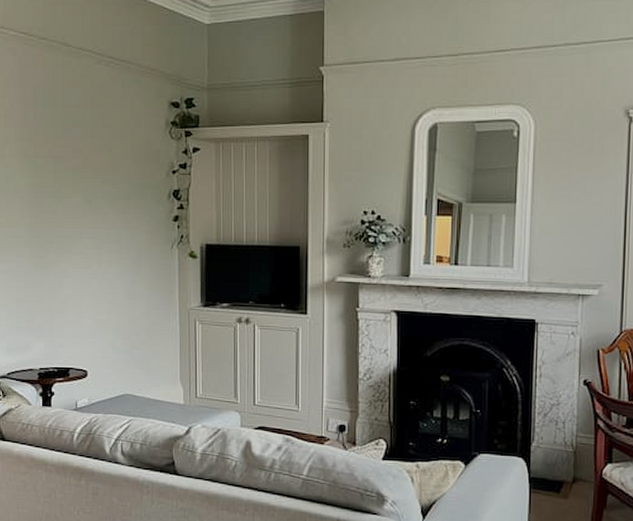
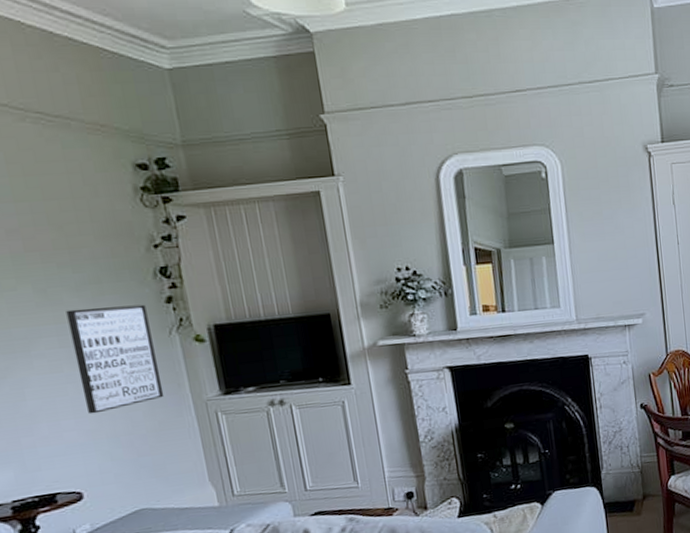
wall art: none [102,218,159,307] -> present [66,304,165,415]

